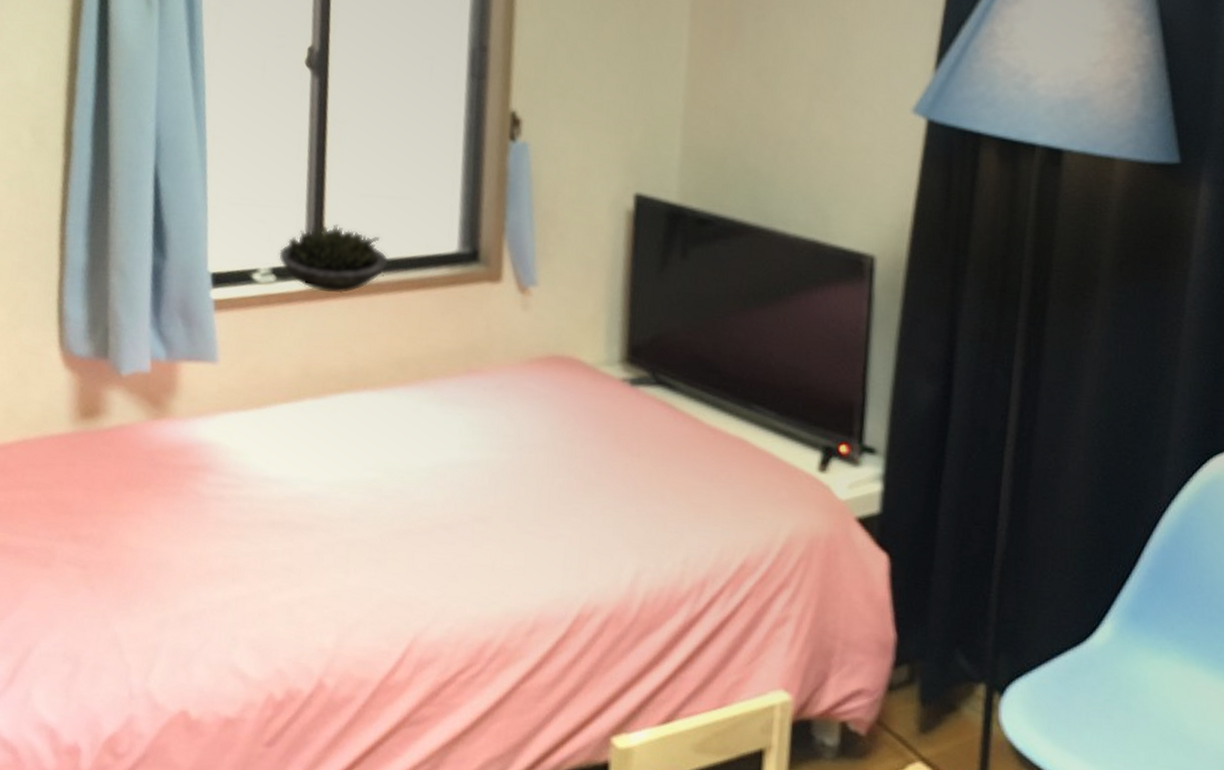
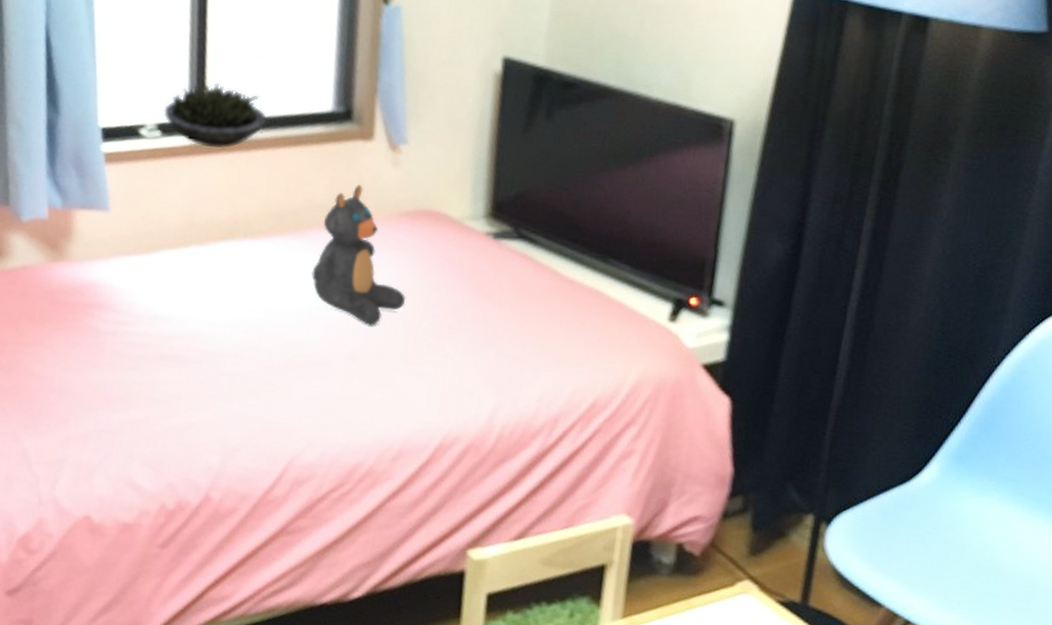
stuffed animal: none [437,330,539,483] -> present [312,185,406,325]

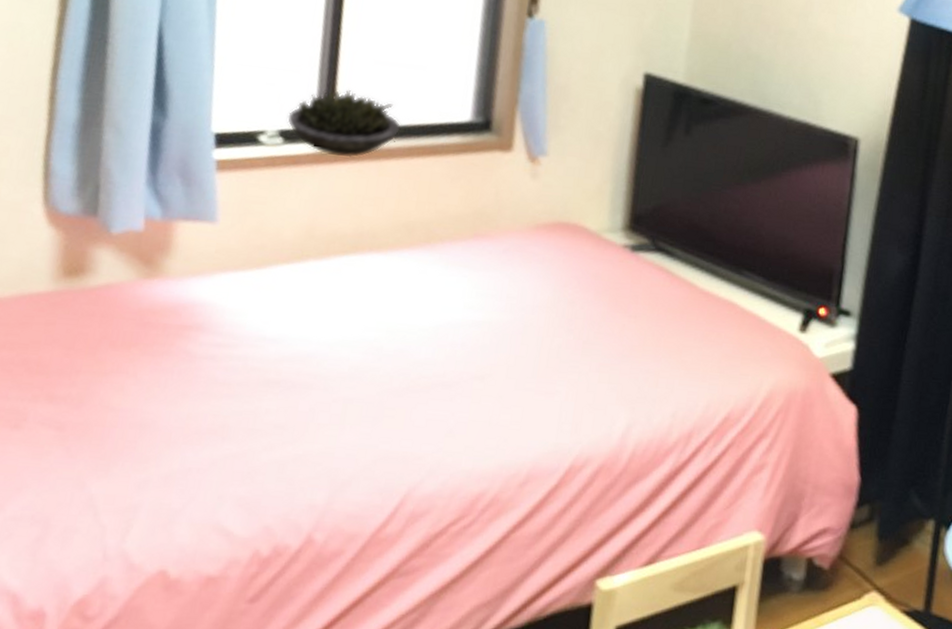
stuffed animal: present [312,185,406,325] -> none [441,196,540,342]

